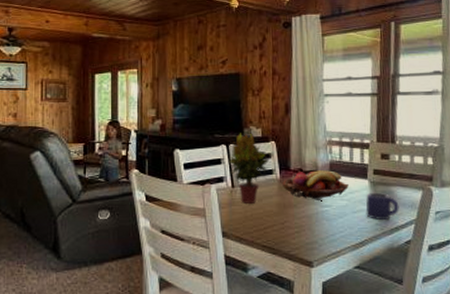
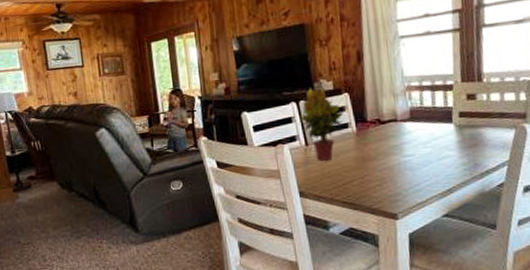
fruit basket: present [283,170,349,200] -> none [359,117,432,151]
mug: present [366,193,399,220] -> none [452,136,490,165]

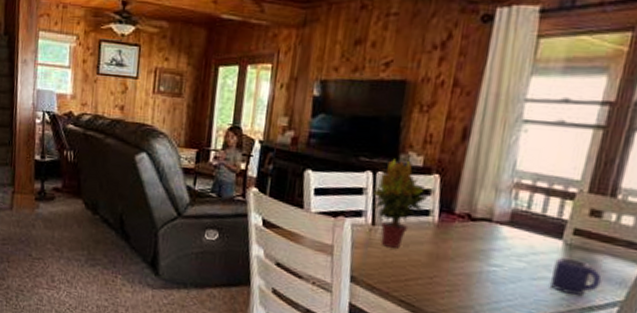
mug: none [452,136,490,165] -> present [549,258,602,295]

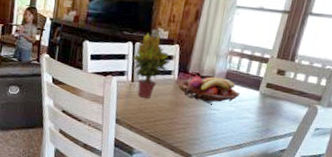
fruit basket: none [439,217,533,257] -> present [178,76,240,104]
mug: present [549,258,602,295] -> none [249,103,283,129]

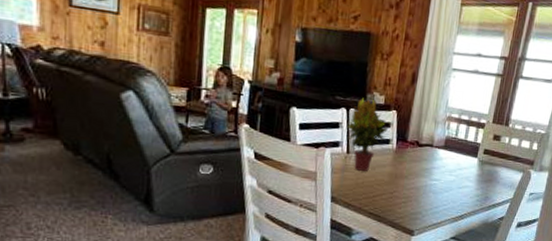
fruit basket: present [178,76,240,104] -> none [397,144,459,174]

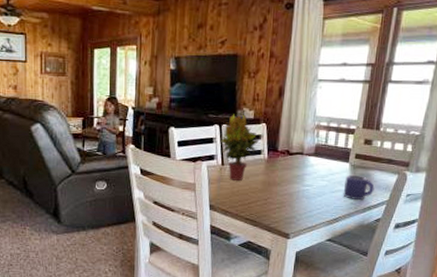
mug: none [469,171,500,197] -> present [343,175,375,200]

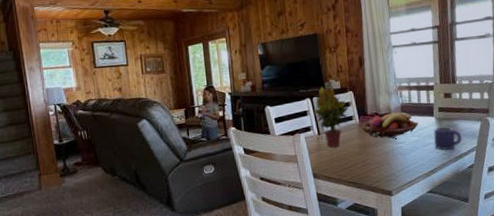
fruit basket: none [269,152,331,180] -> present [362,112,418,139]

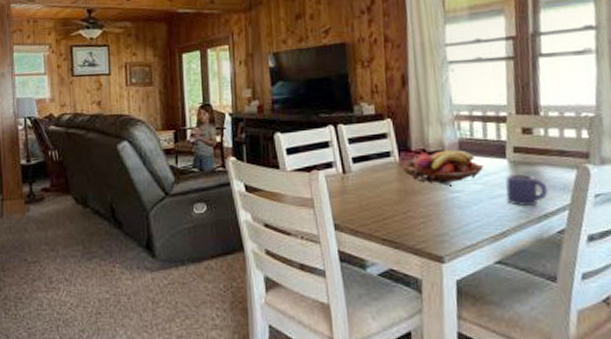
potted plant: present [314,86,350,148] -> none [338,111,386,191]

